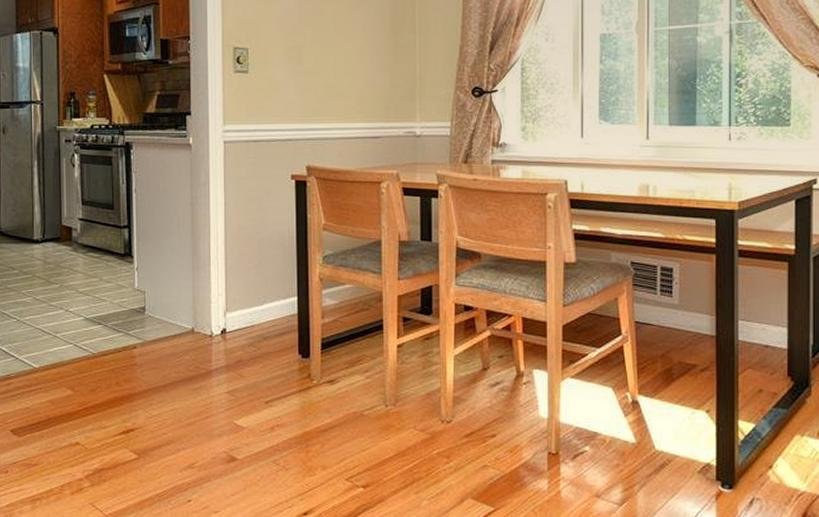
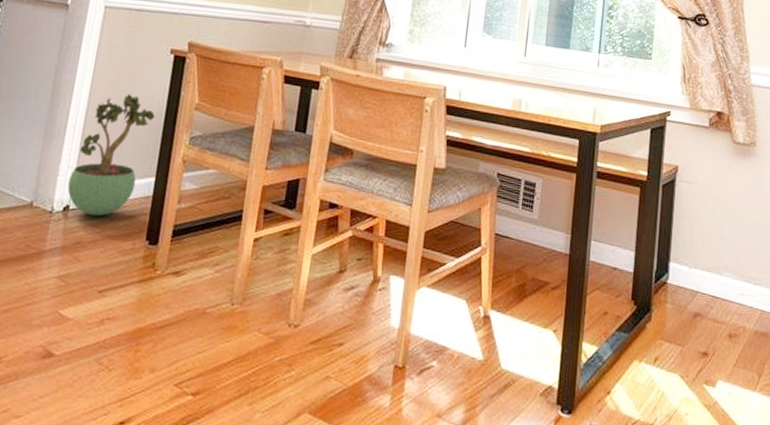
potted plant: none [221,222,287,336] -> present [67,94,155,217]

